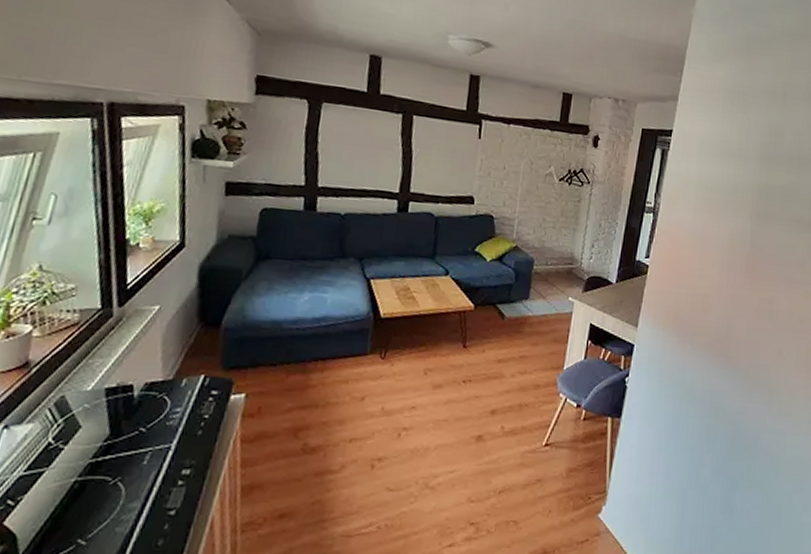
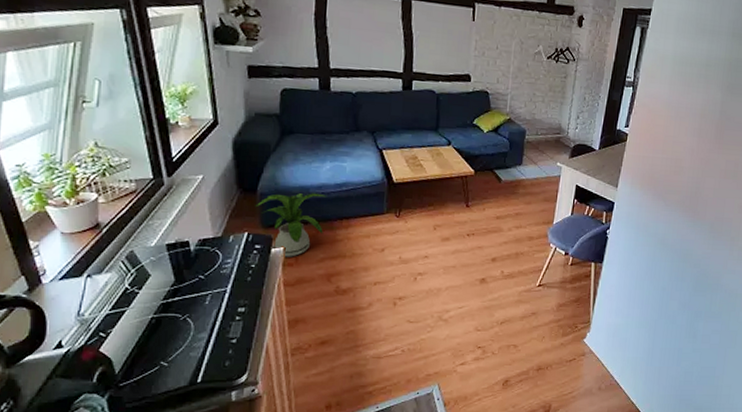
house plant: none [217,327,302,406] -> present [255,192,327,257]

